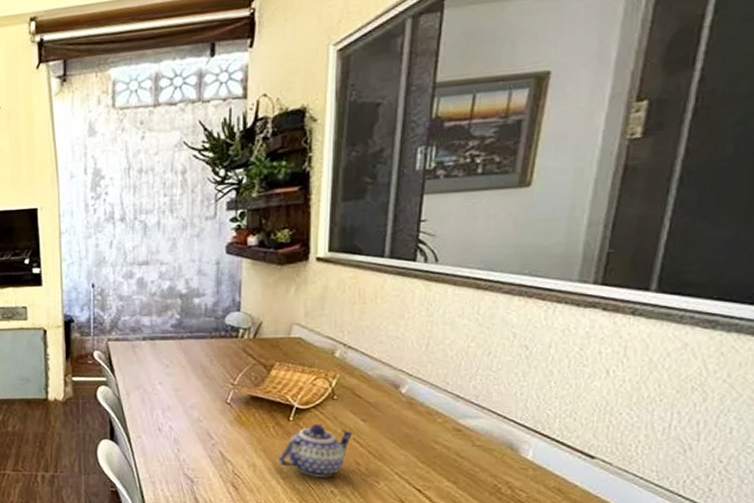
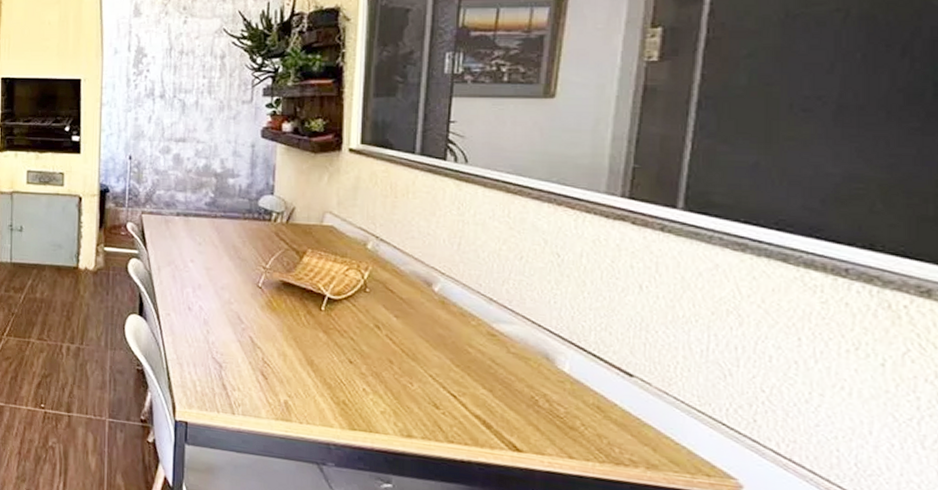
teapot: present [277,423,355,478] -> none [308,316,387,374]

